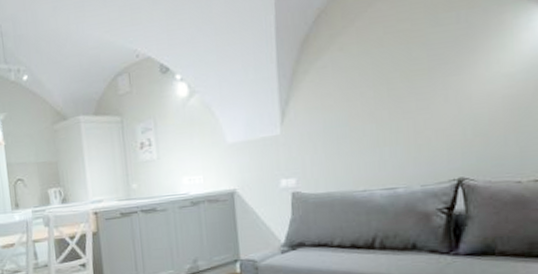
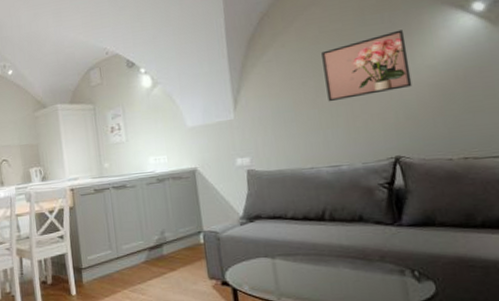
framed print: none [385,31,485,116] -> present [321,29,413,102]

